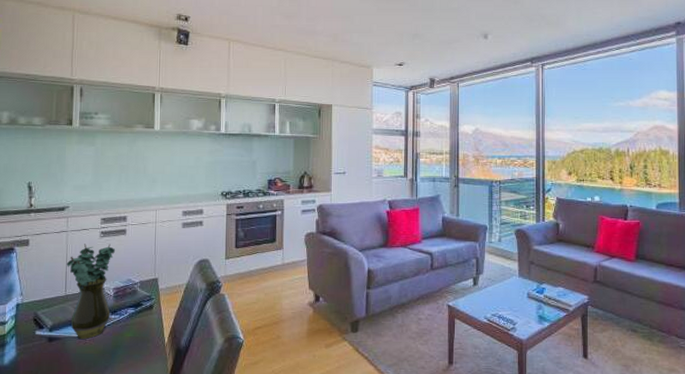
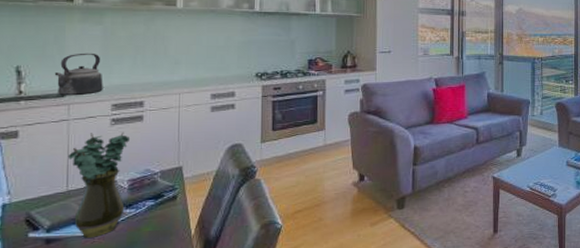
kettle: none [57,171,95,210] -> present [54,53,103,96]

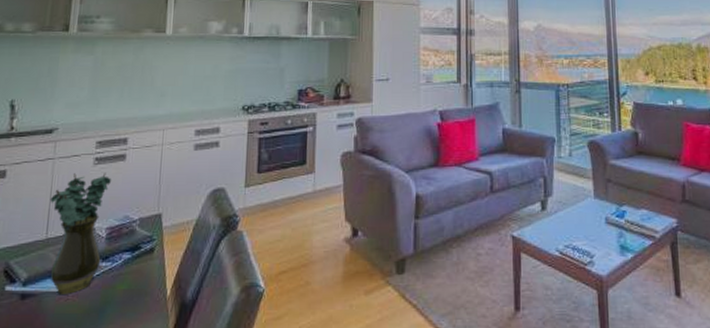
kettle: present [54,53,103,96] -> none [45,85,90,132]

